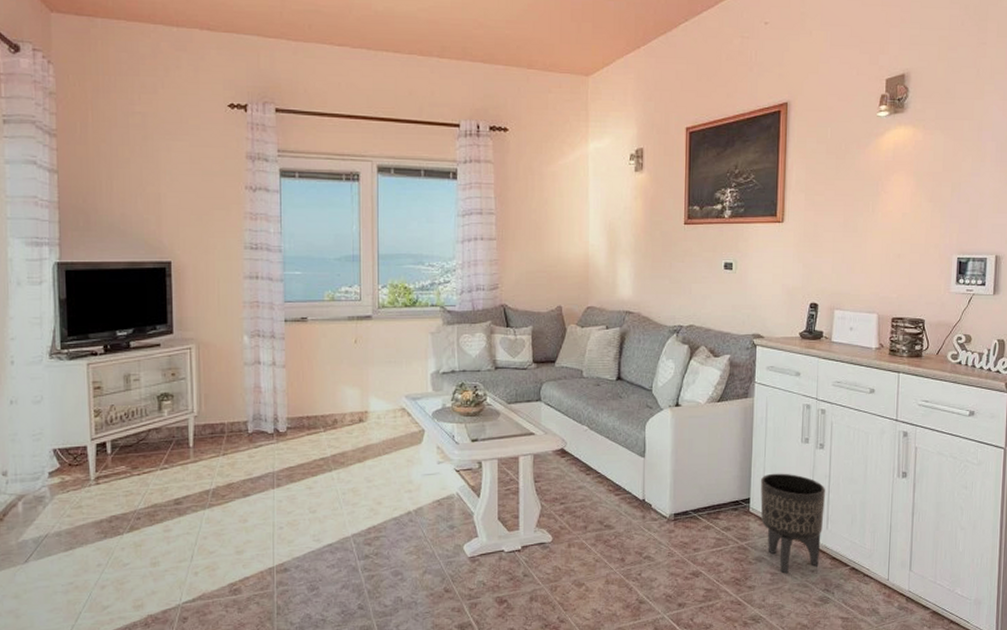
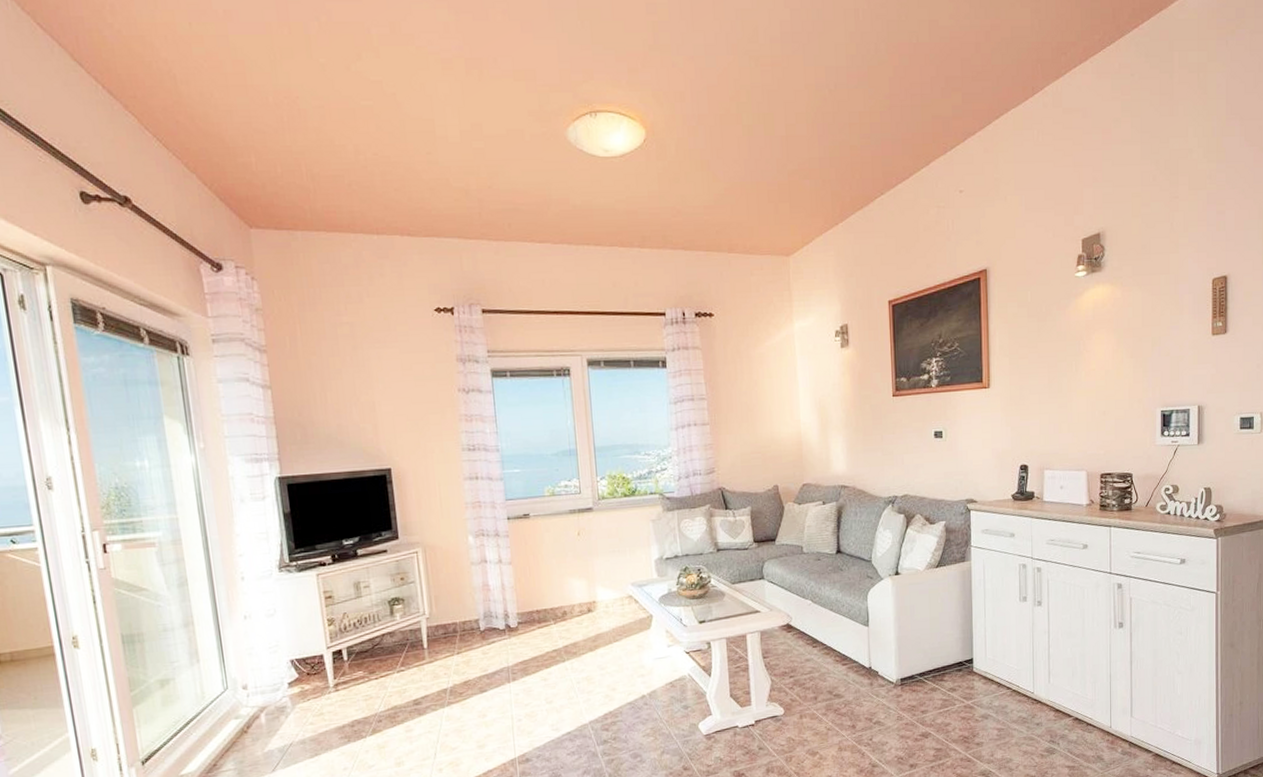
planter: present [760,473,826,574] -> none [982,632,1046,729]

